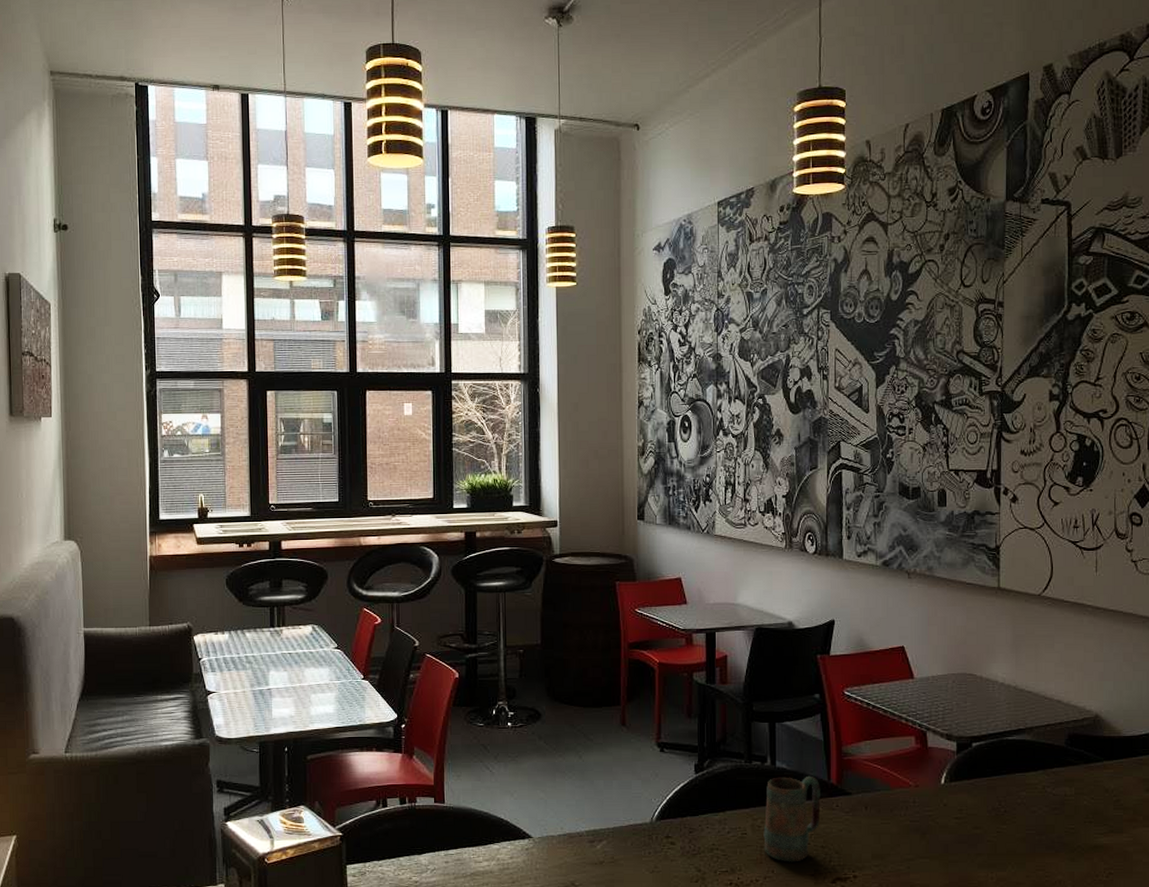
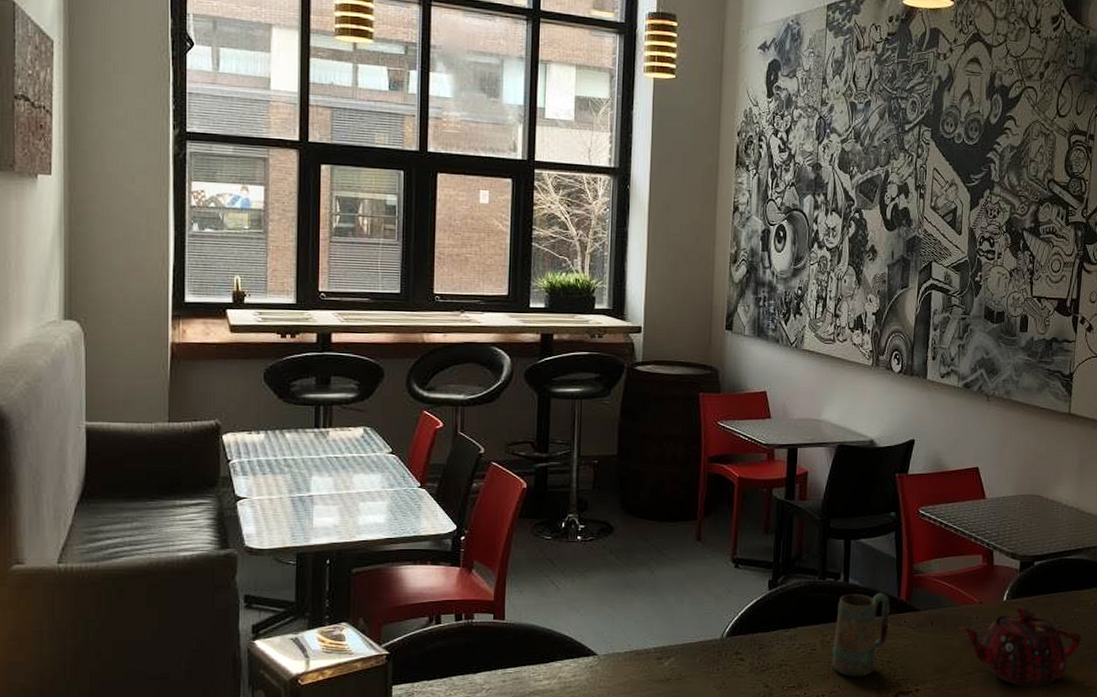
teapot: none [897,790,1031,876] -> present [961,606,1081,688]

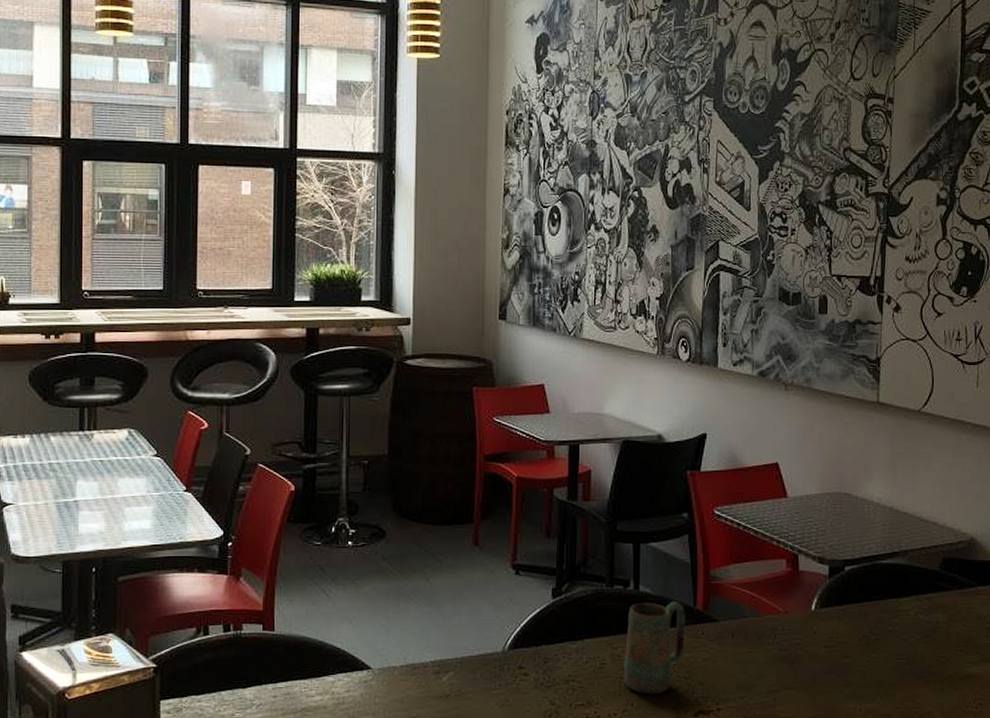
teapot: present [961,606,1081,688] -> none [765,616,902,707]

